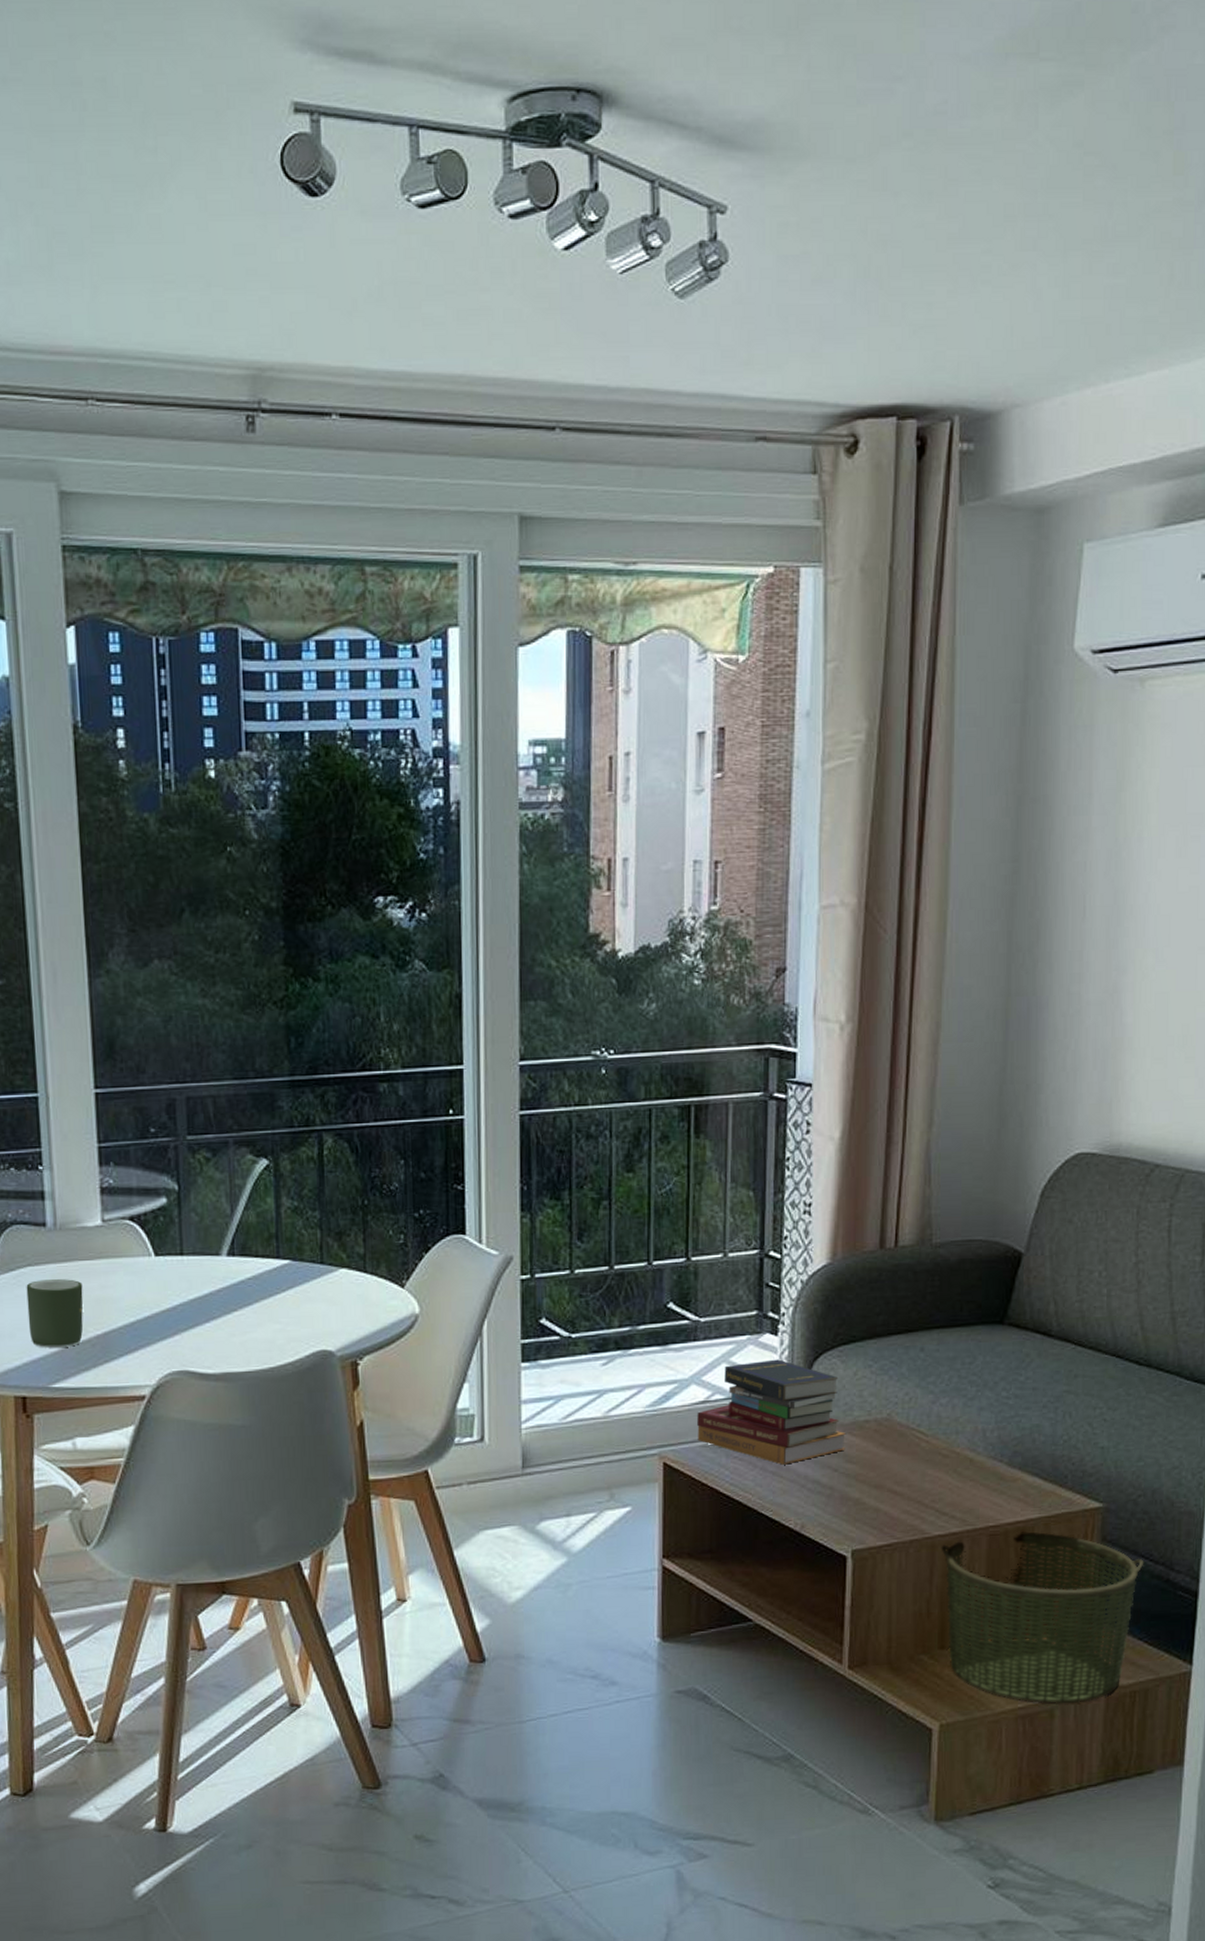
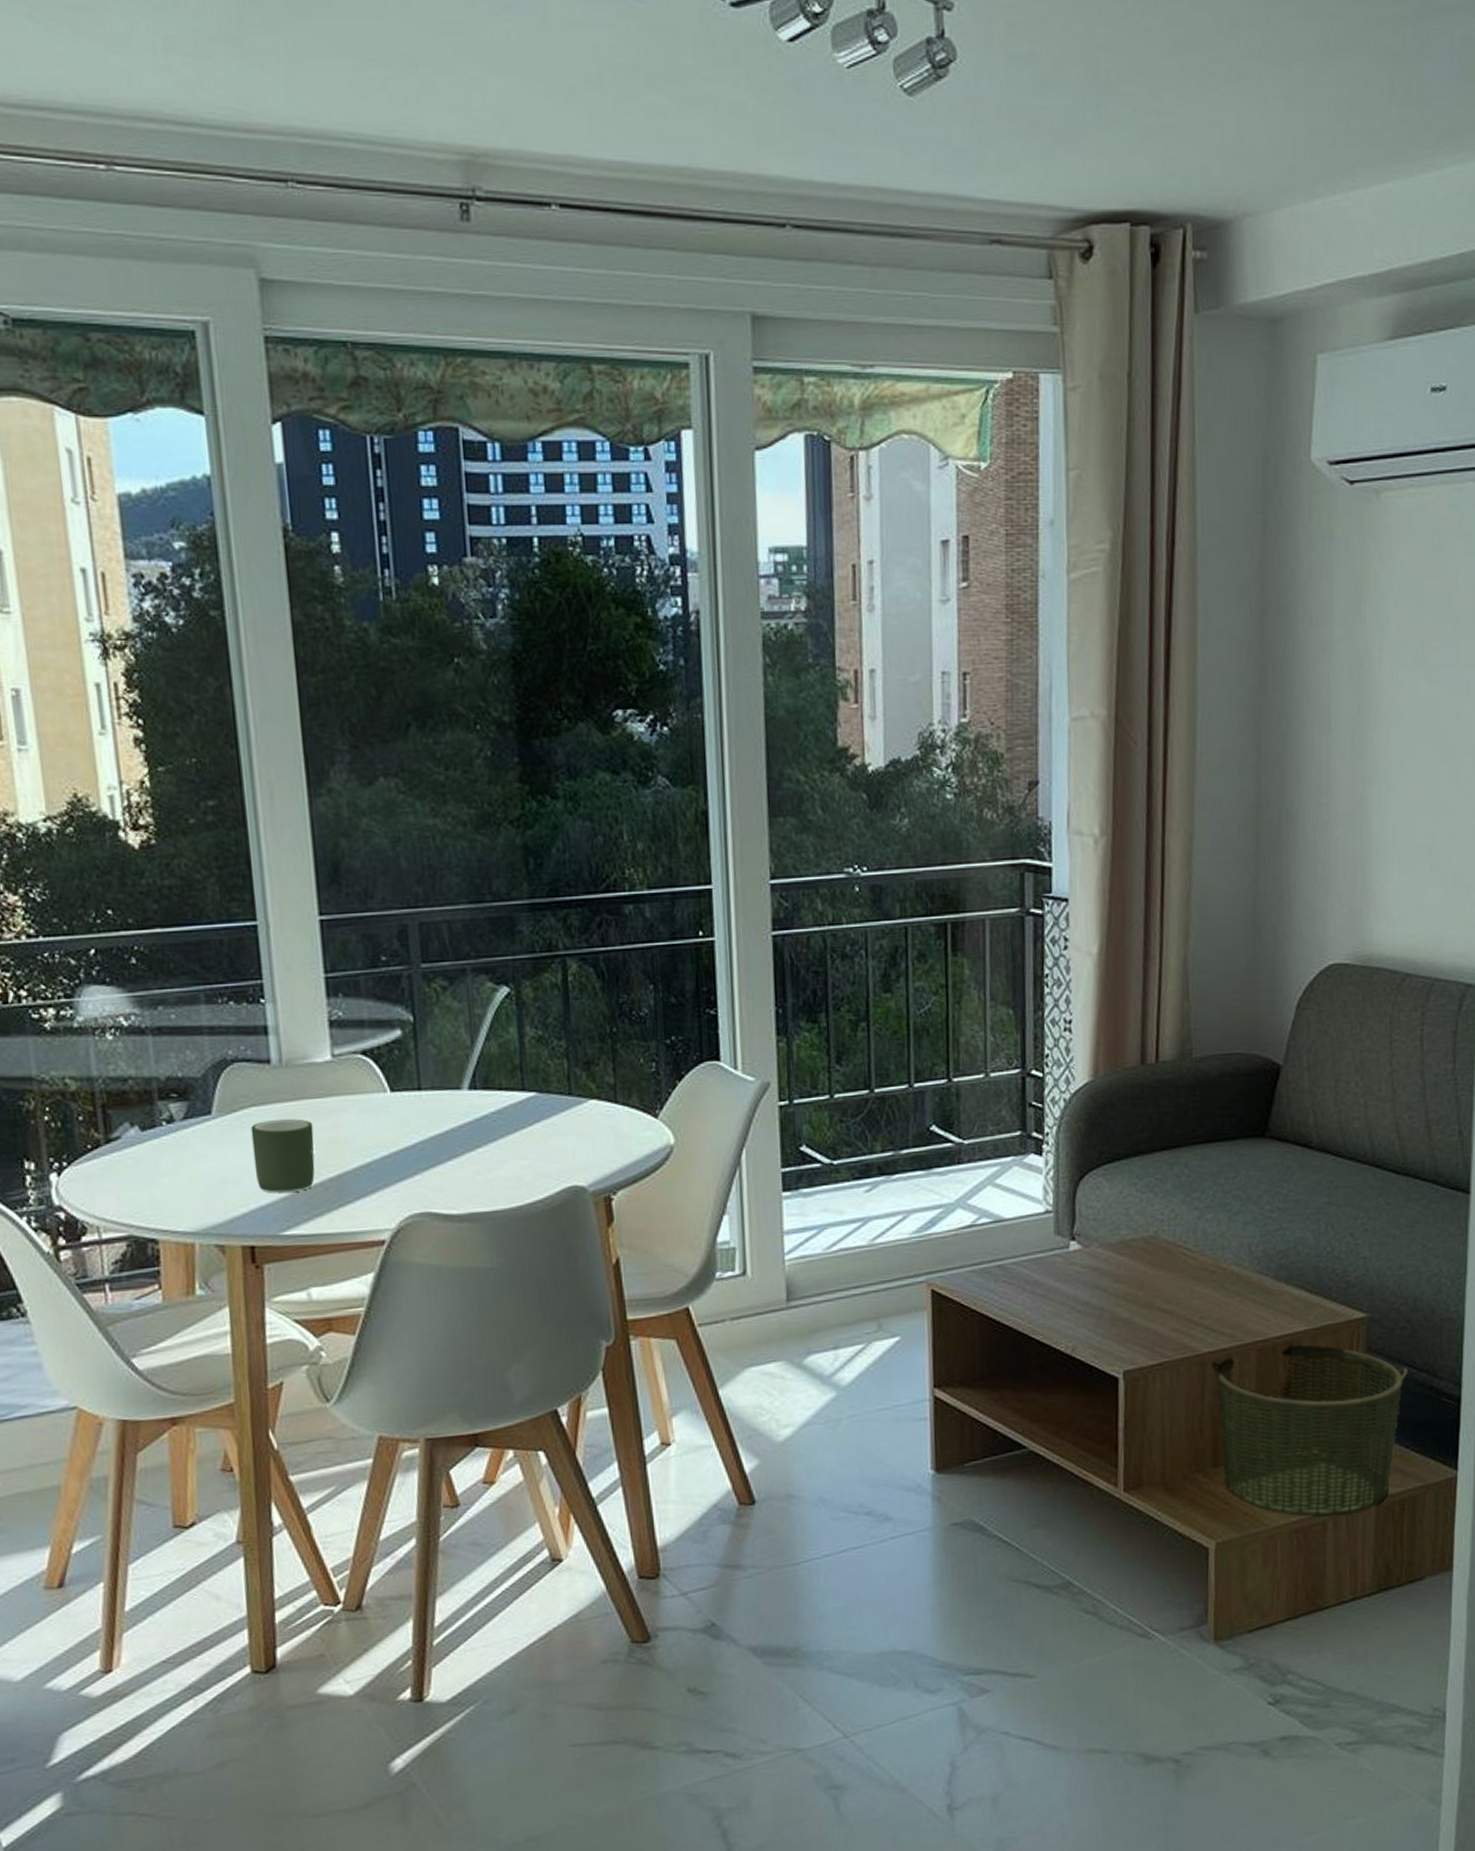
books: present [697,1359,847,1465] -> none [964,1180,1114,1287]

